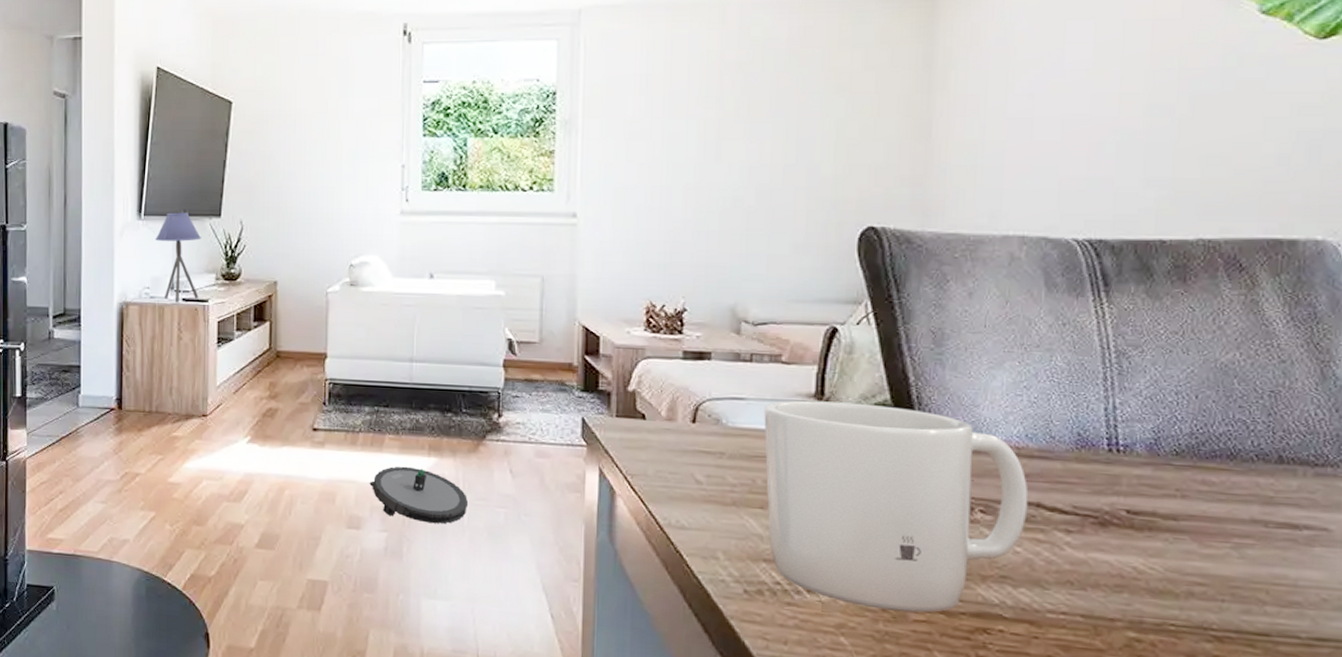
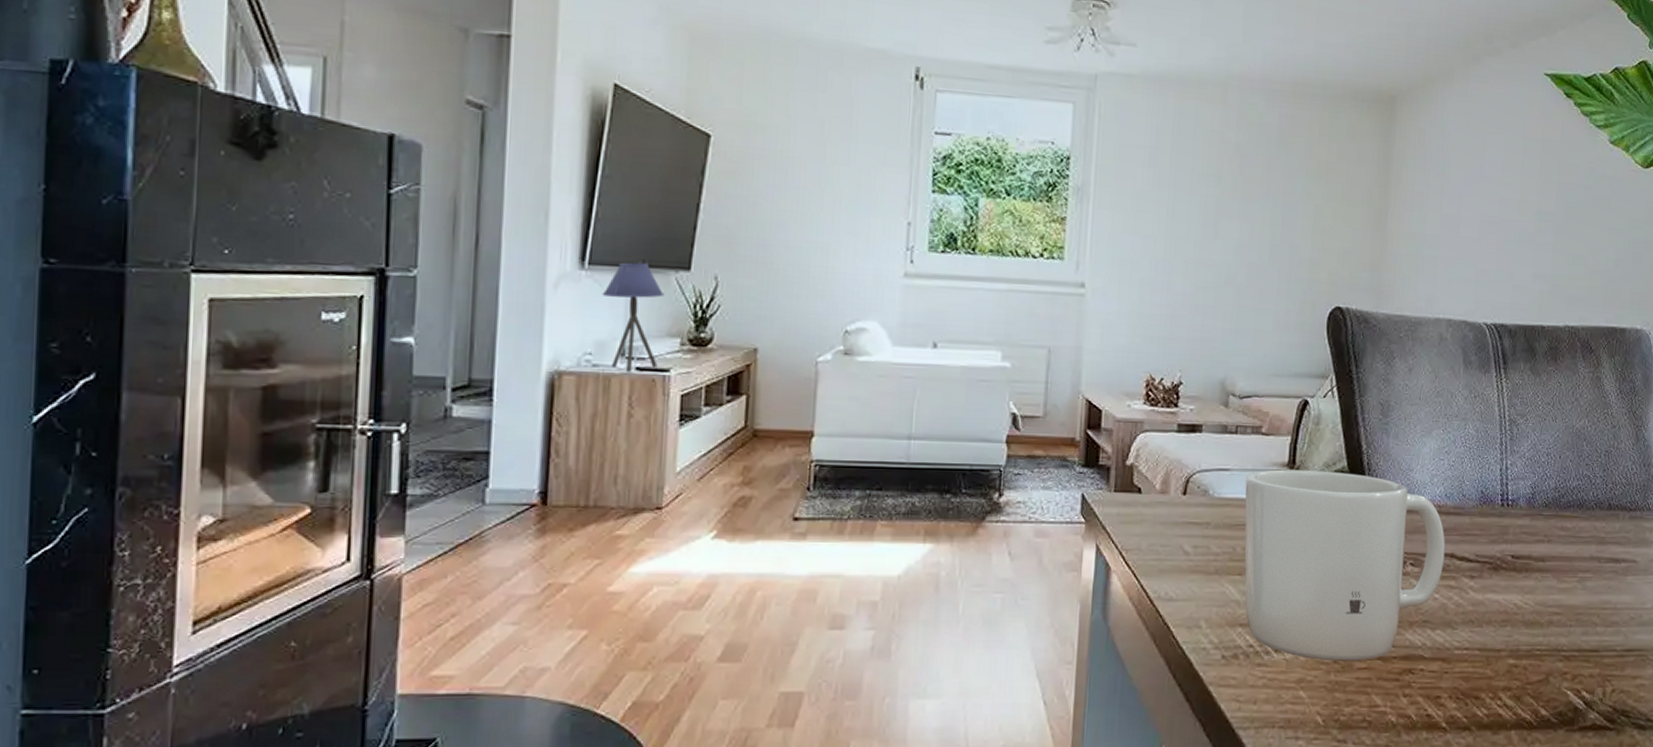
robot vacuum: present [369,466,469,525] -> none [856,555,965,616]

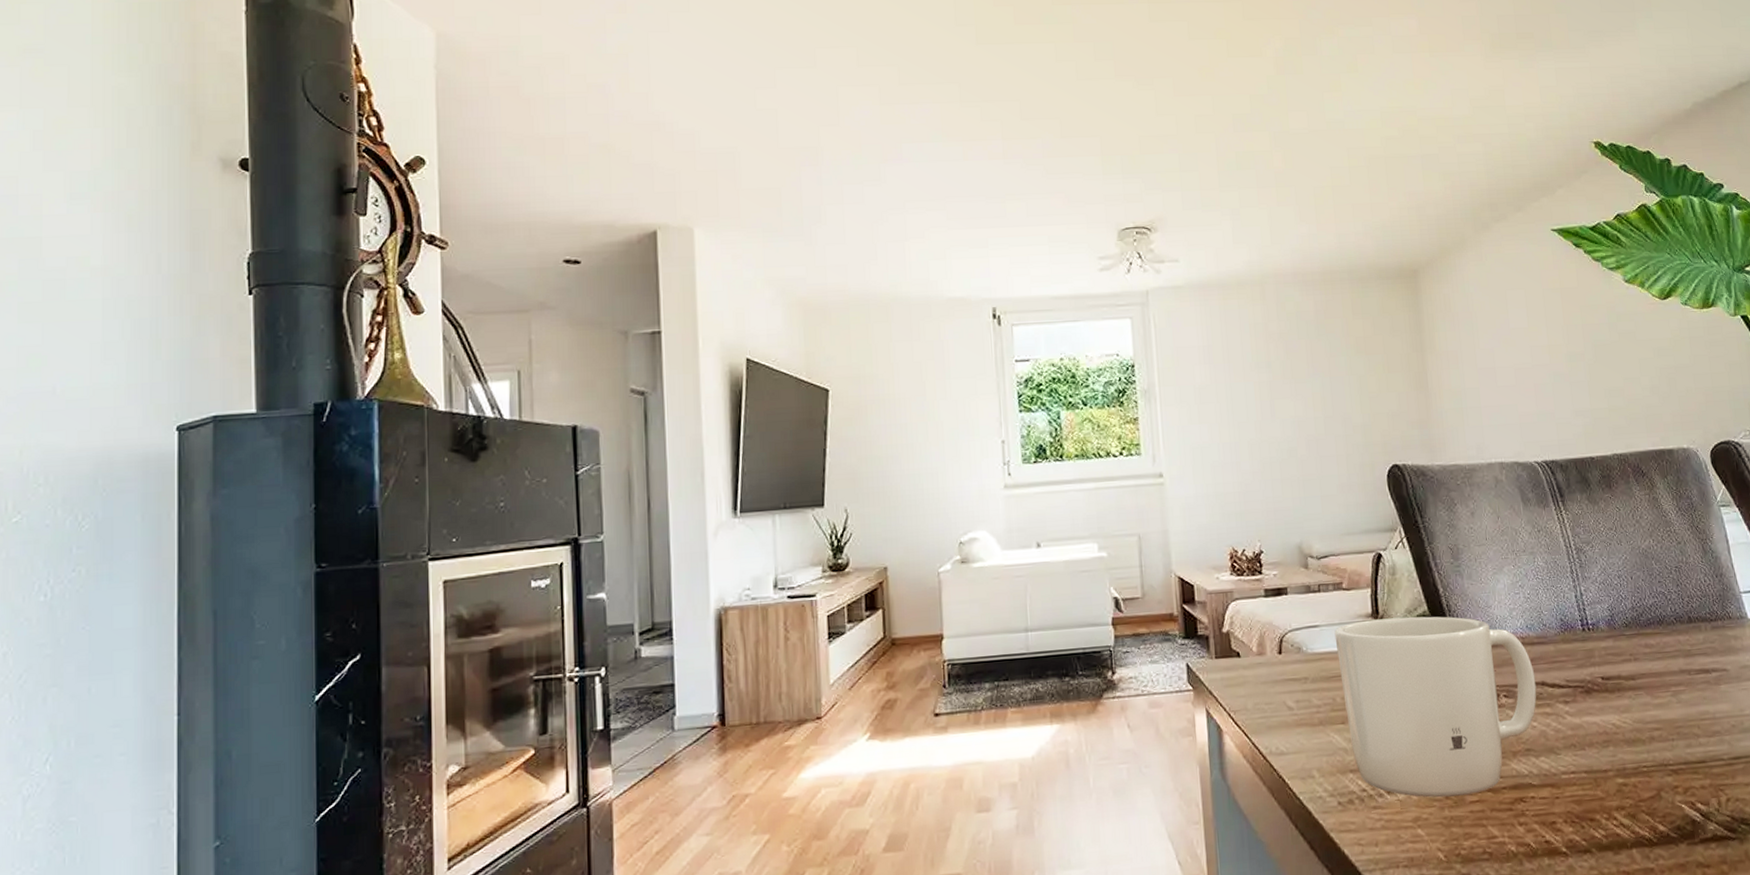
table lamp: present [601,260,665,372] -> none [753,504,805,601]

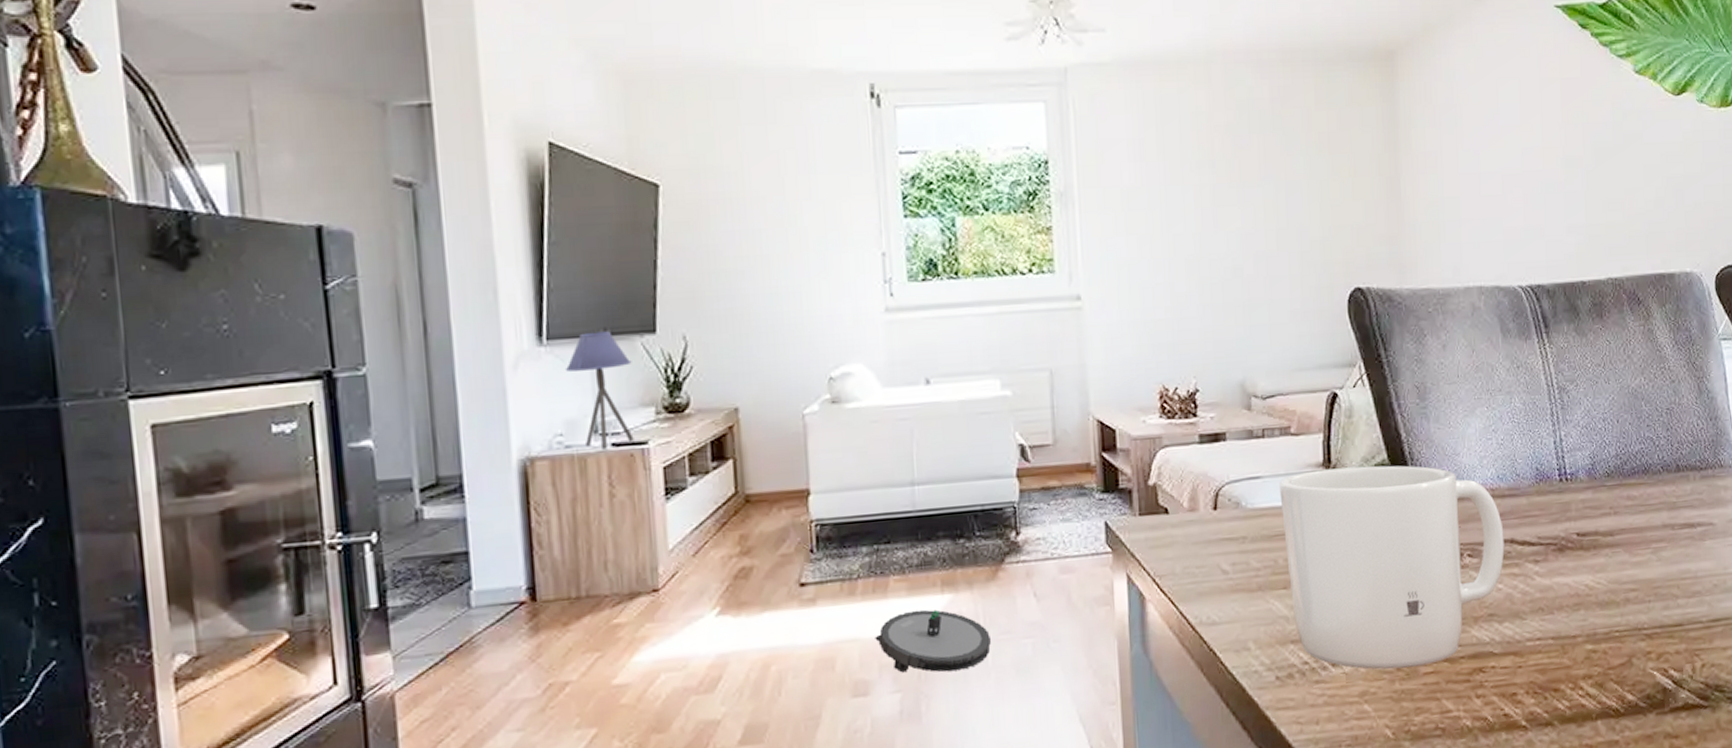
table lamp: none [753,504,805,601] -> present [564,329,634,449]
robot vacuum: none [995,737,1093,793] -> present [875,609,992,673]

